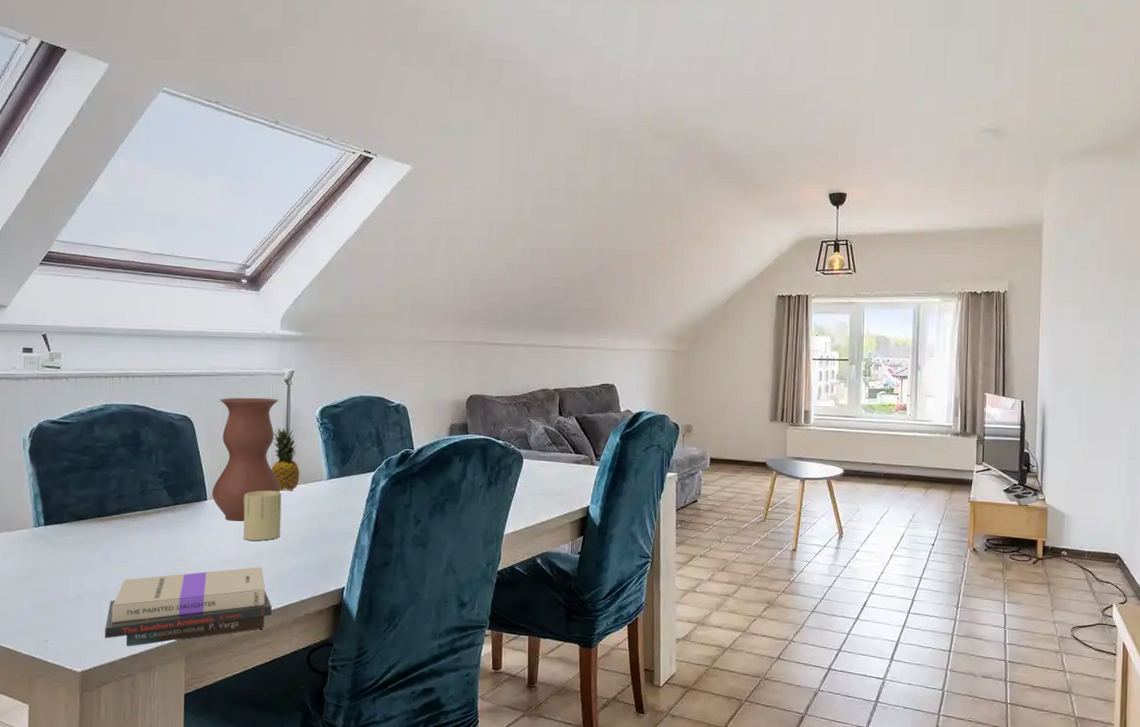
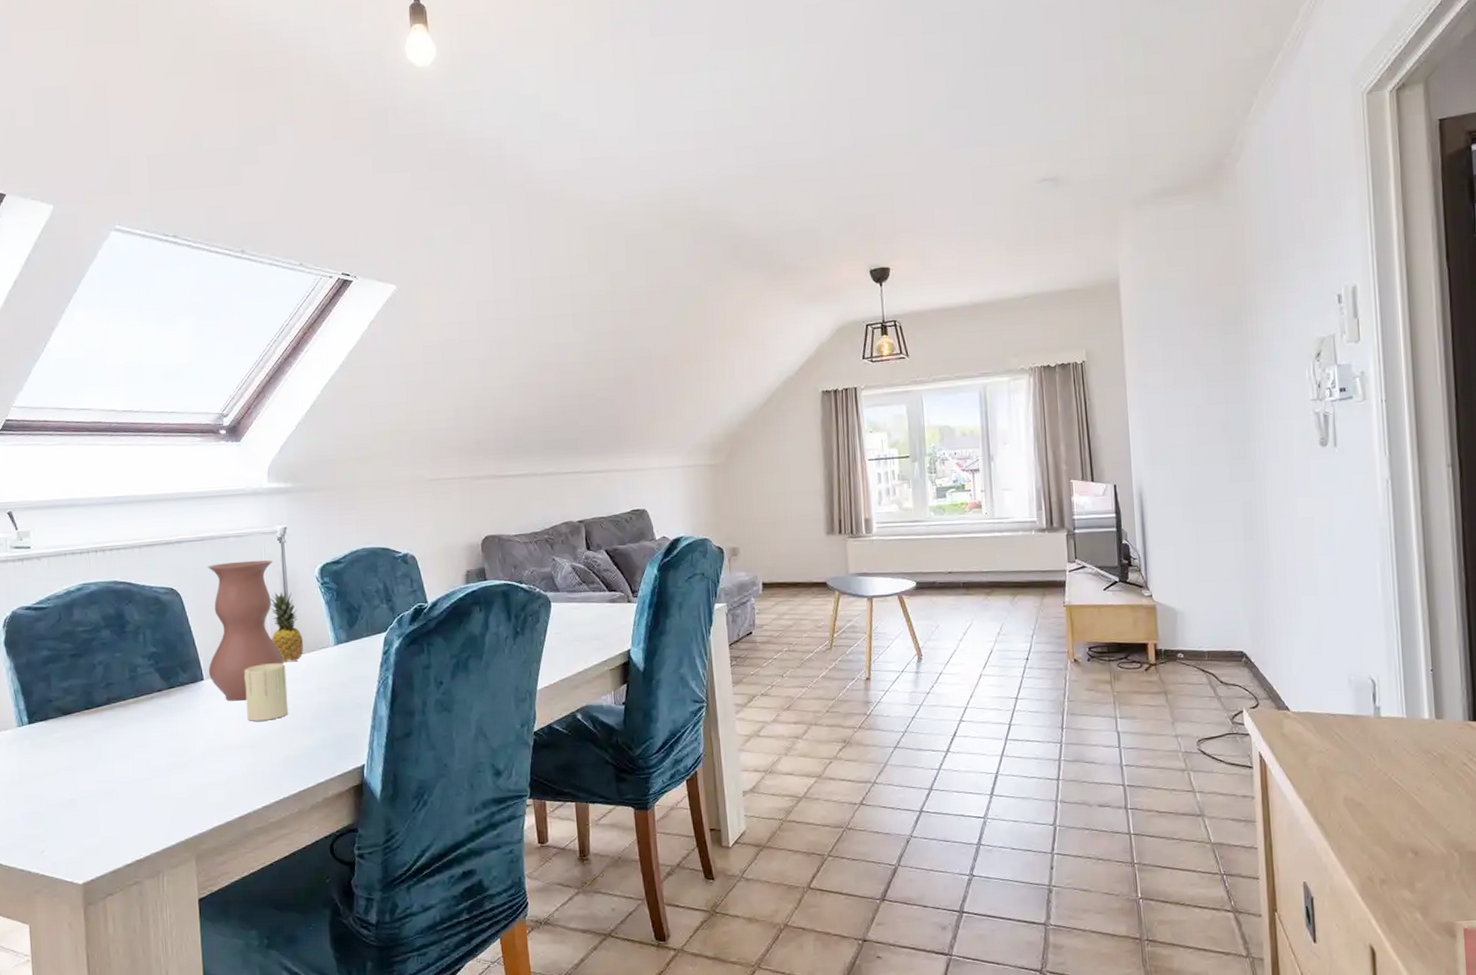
books: present [105,567,272,647] -> none [104,750,287,852]
stereo: present [1003,485,1039,506] -> none [1102,582,1145,606]

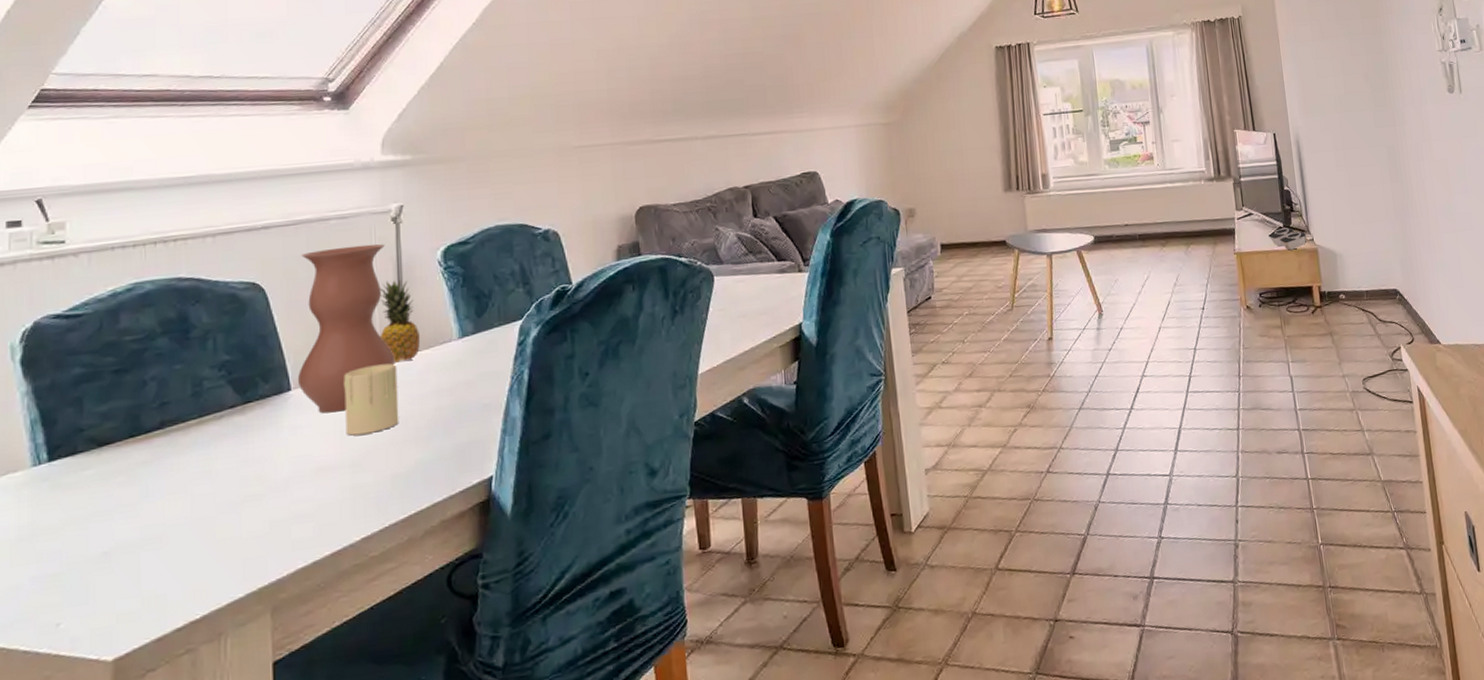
stereo: none [1102,582,1145,606] -> present [1268,227,1307,250]

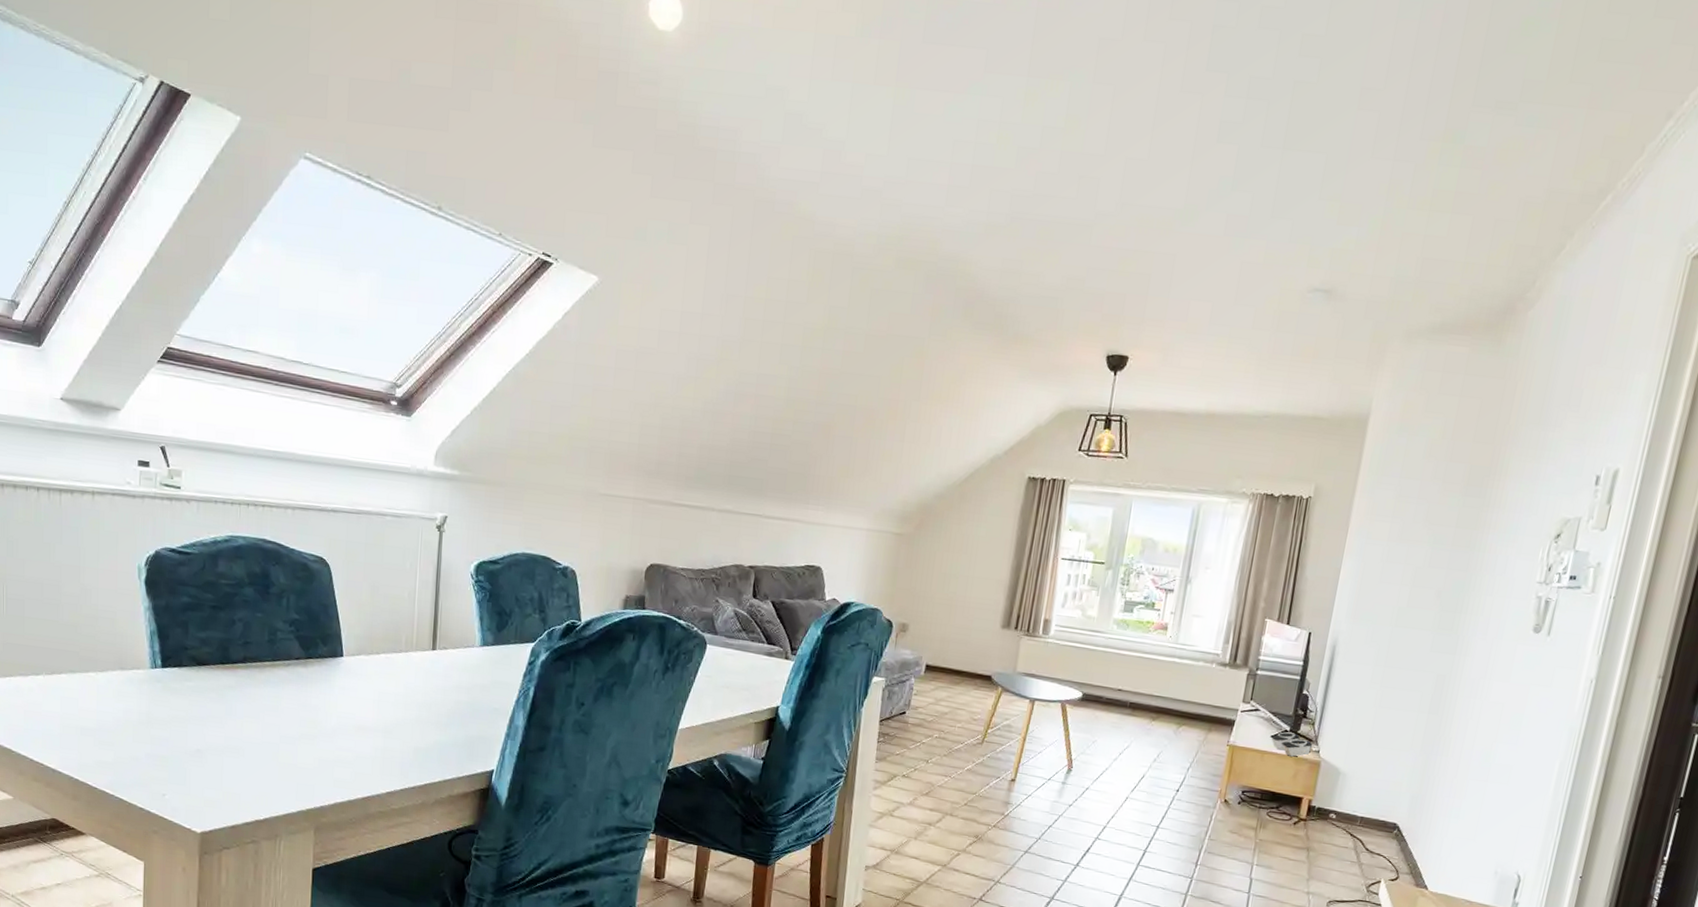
vase: present [297,243,395,413] -> none [348,540,429,685]
candle: present [344,363,399,436] -> none [382,651,428,709]
fruit: present [379,279,421,363] -> none [416,581,450,655]

